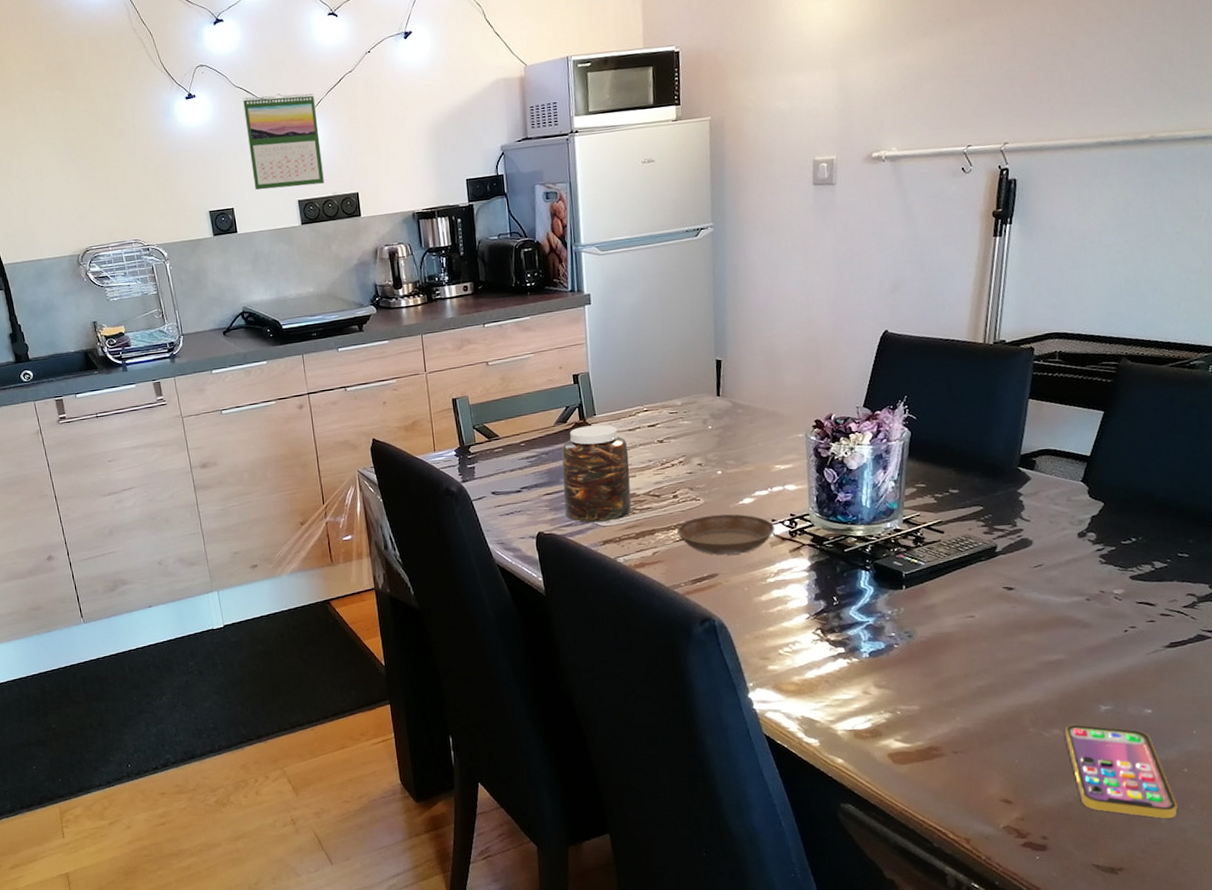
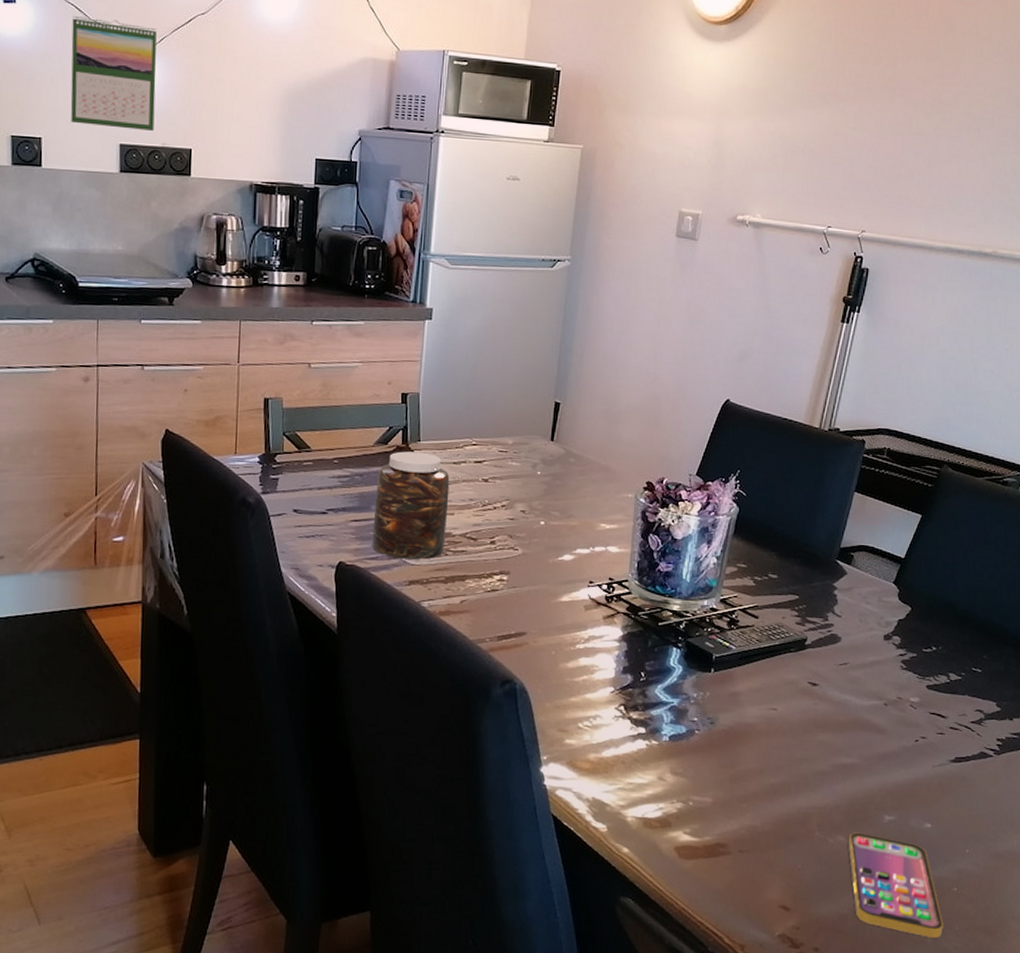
saucer: present [676,514,775,555] -> none [489,567,592,614]

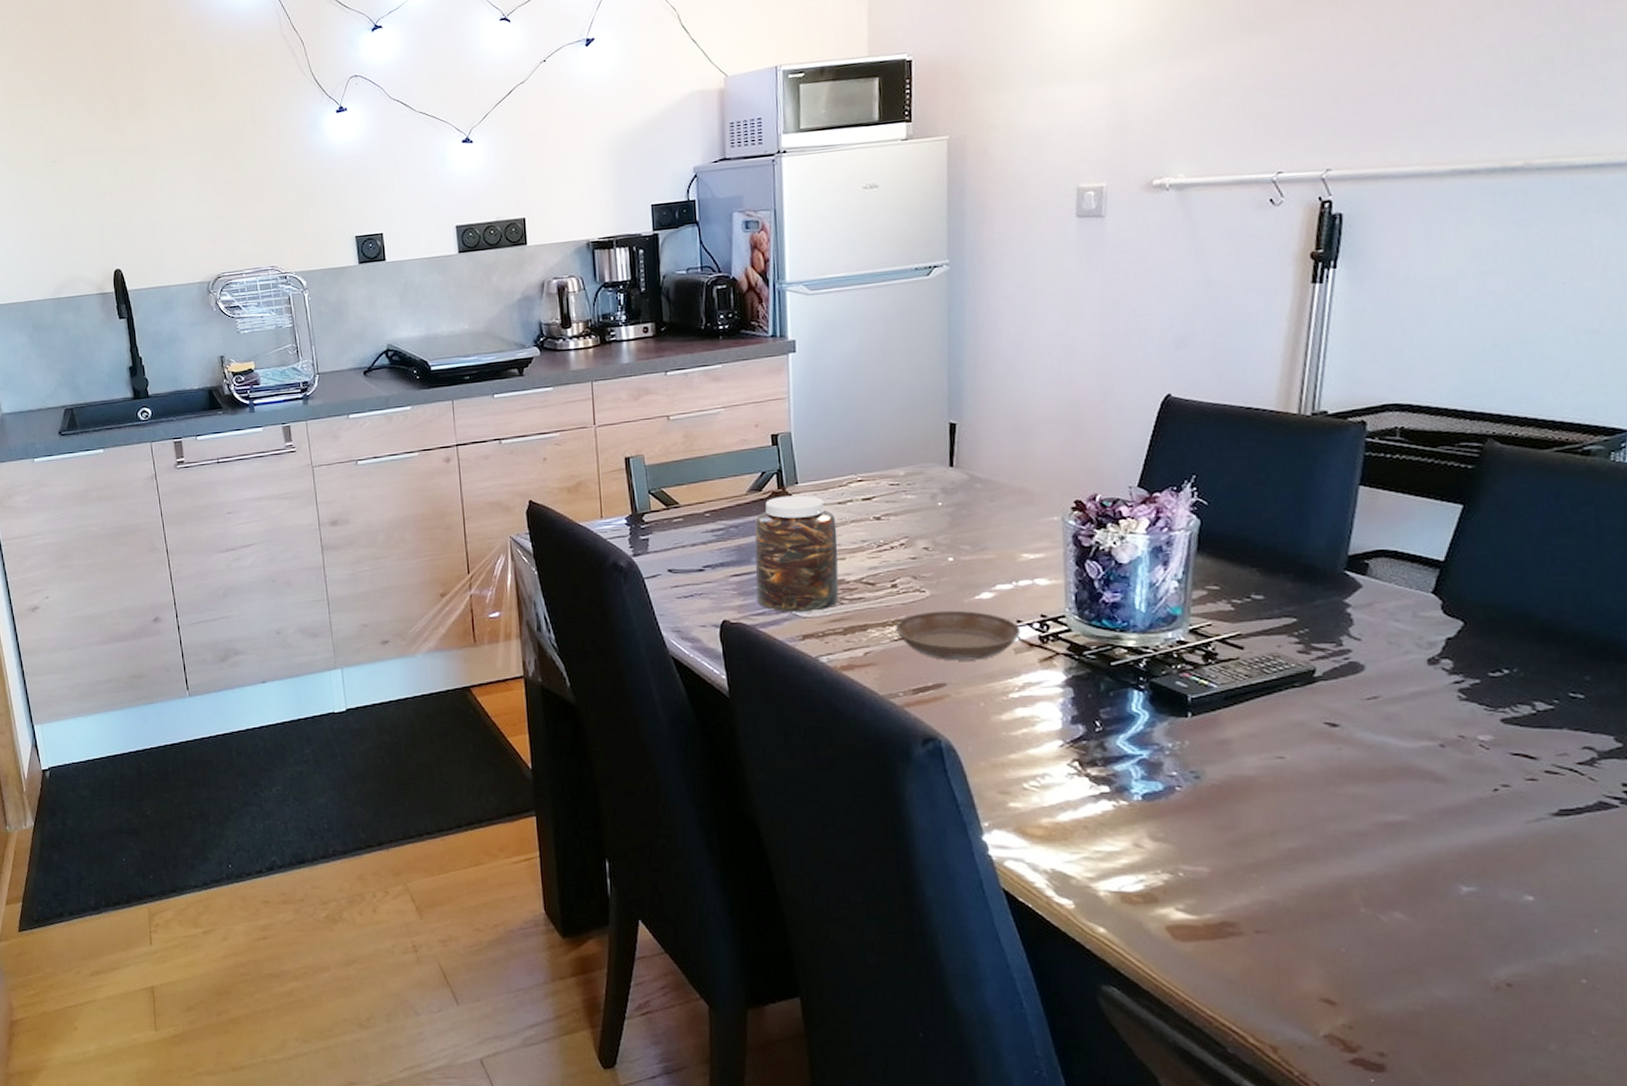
calendar: present [70,15,157,131] -> none [399,106,487,214]
saucer: none [489,567,592,614] -> present [895,610,1021,661]
smartphone: present [848,832,944,938] -> none [1410,907,1572,1045]

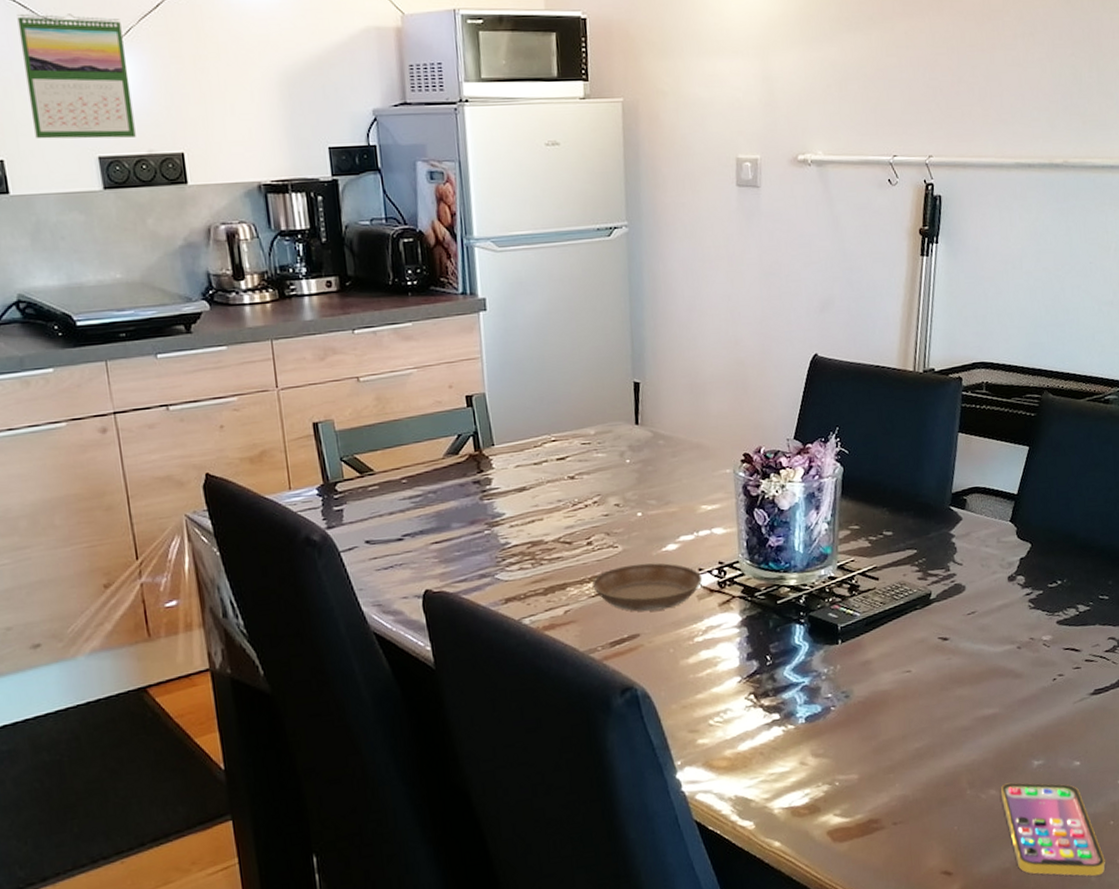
calendar: none [399,106,487,214] -> present [17,13,136,139]
jar: present [754,495,839,612] -> none [453,457,538,577]
smartphone: none [1410,907,1572,1045] -> present [1000,782,1105,876]

